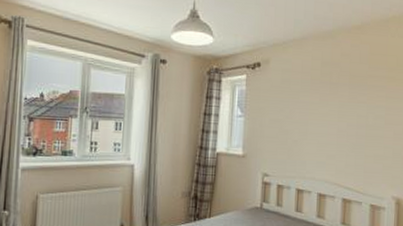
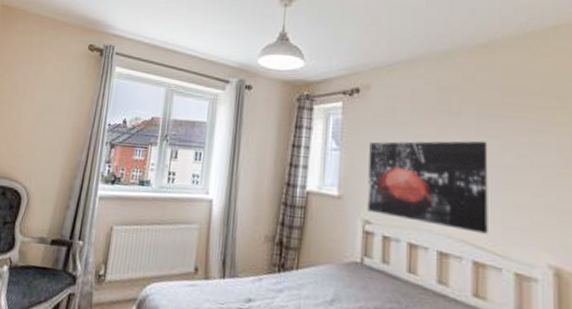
wall art: none [265,106,357,178] -> present [367,140,488,234]

